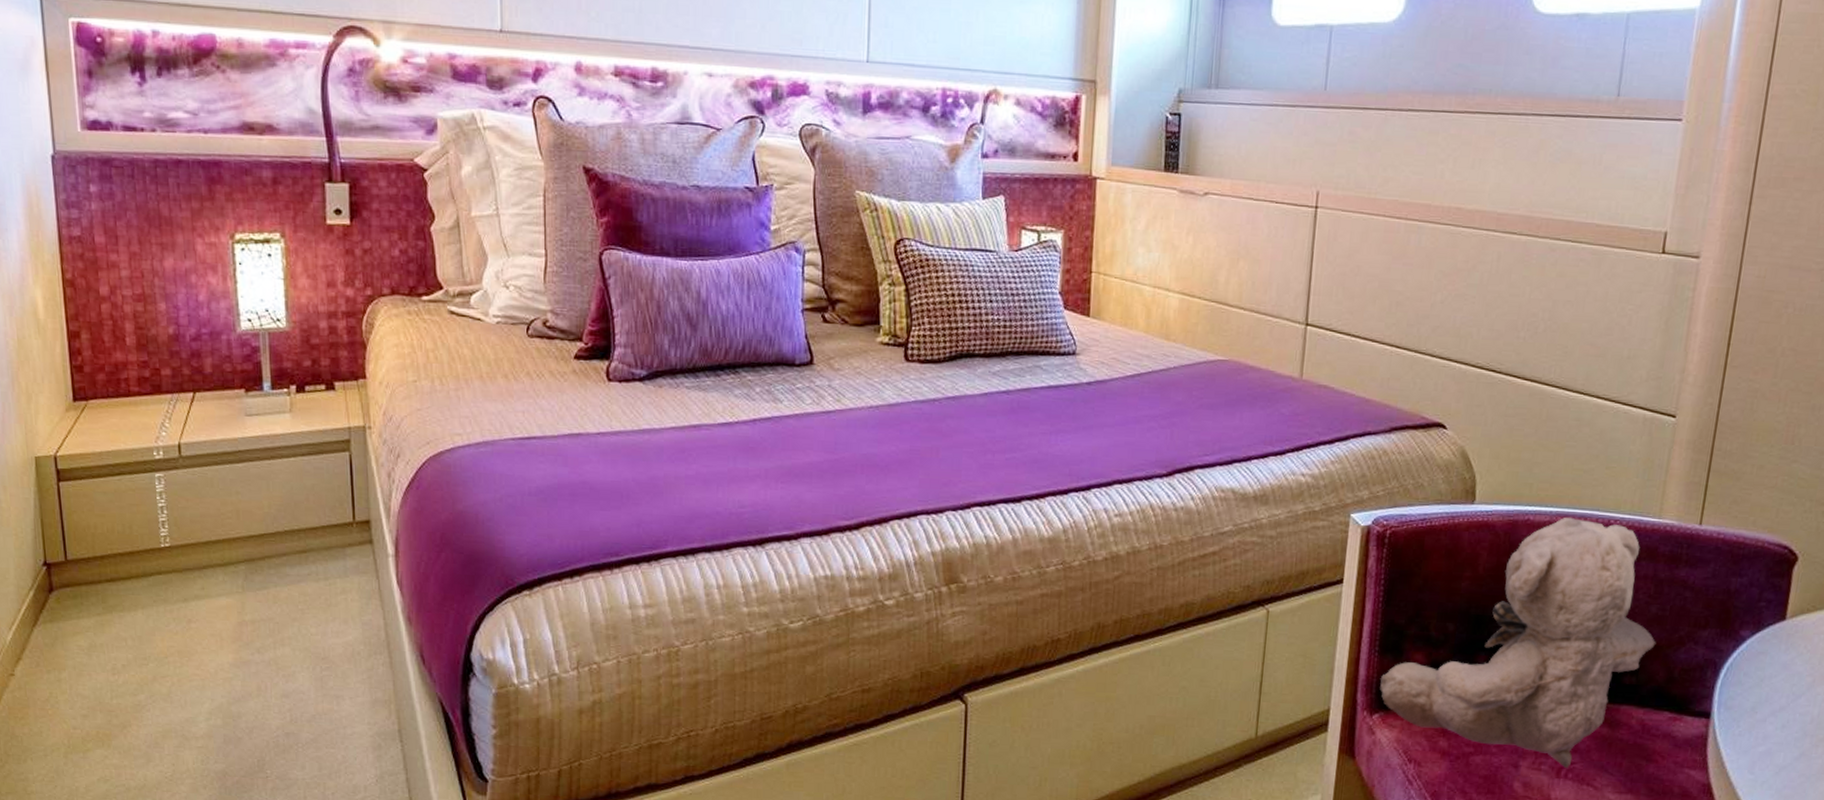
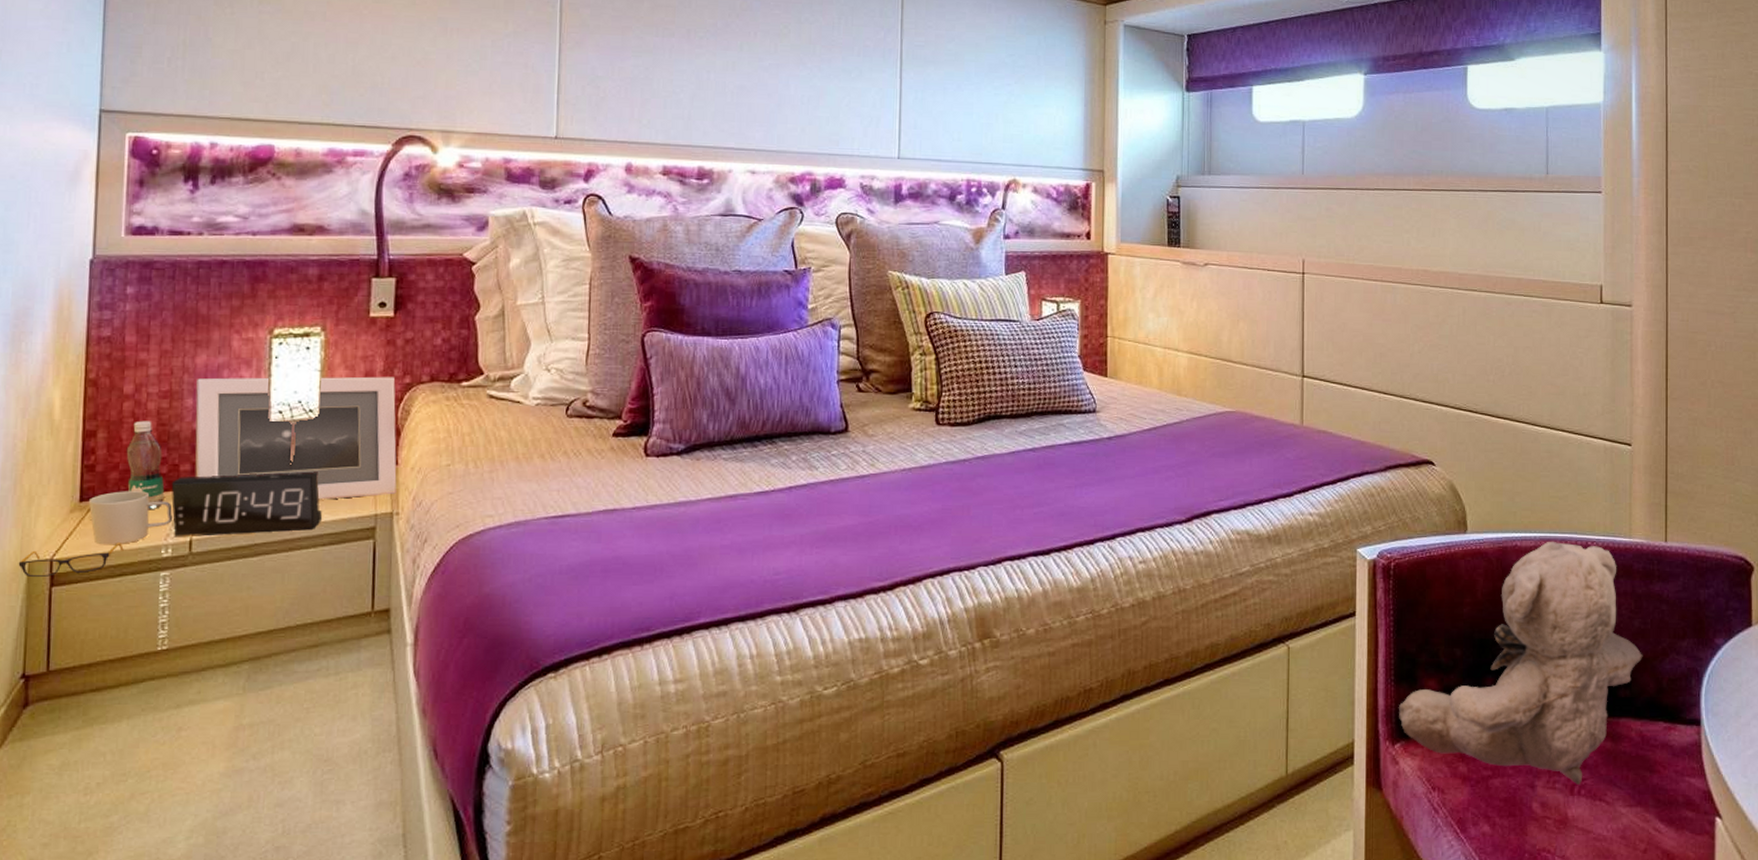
eyeglasses: none [26,443,119,473] -> present [18,543,124,578]
mug: none [81,392,160,445] -> present [88,491,173,545]
bottle: none [109,323,151,413] -> present [126,420,165,510]
alarm clock: none [155,380,300,441] -> present [171,471,323,538]
picture frame: none [167,282,367,411] -> present [195,376,397,500]

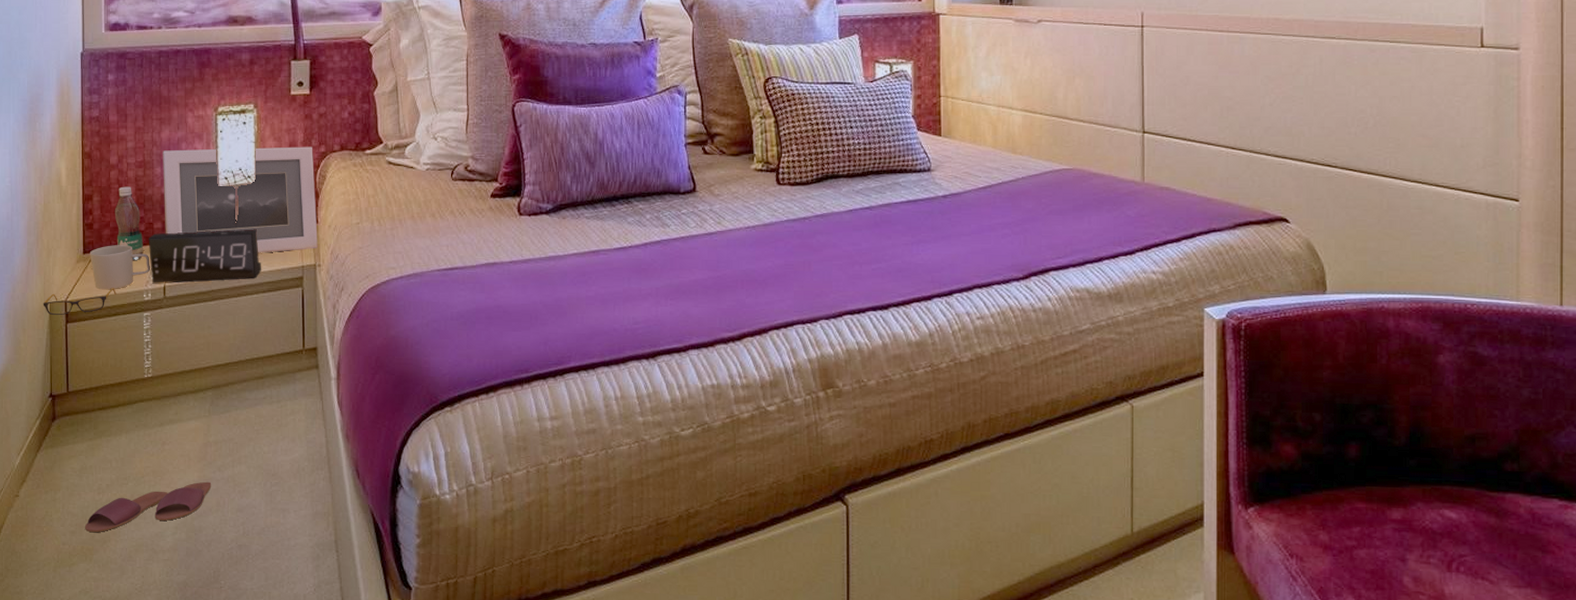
slippers: none [63,772,243,844] -> present [85,481,212,533]
teddy bear: present [1399,541,1643,785] -> none [1252,303,1534,561]

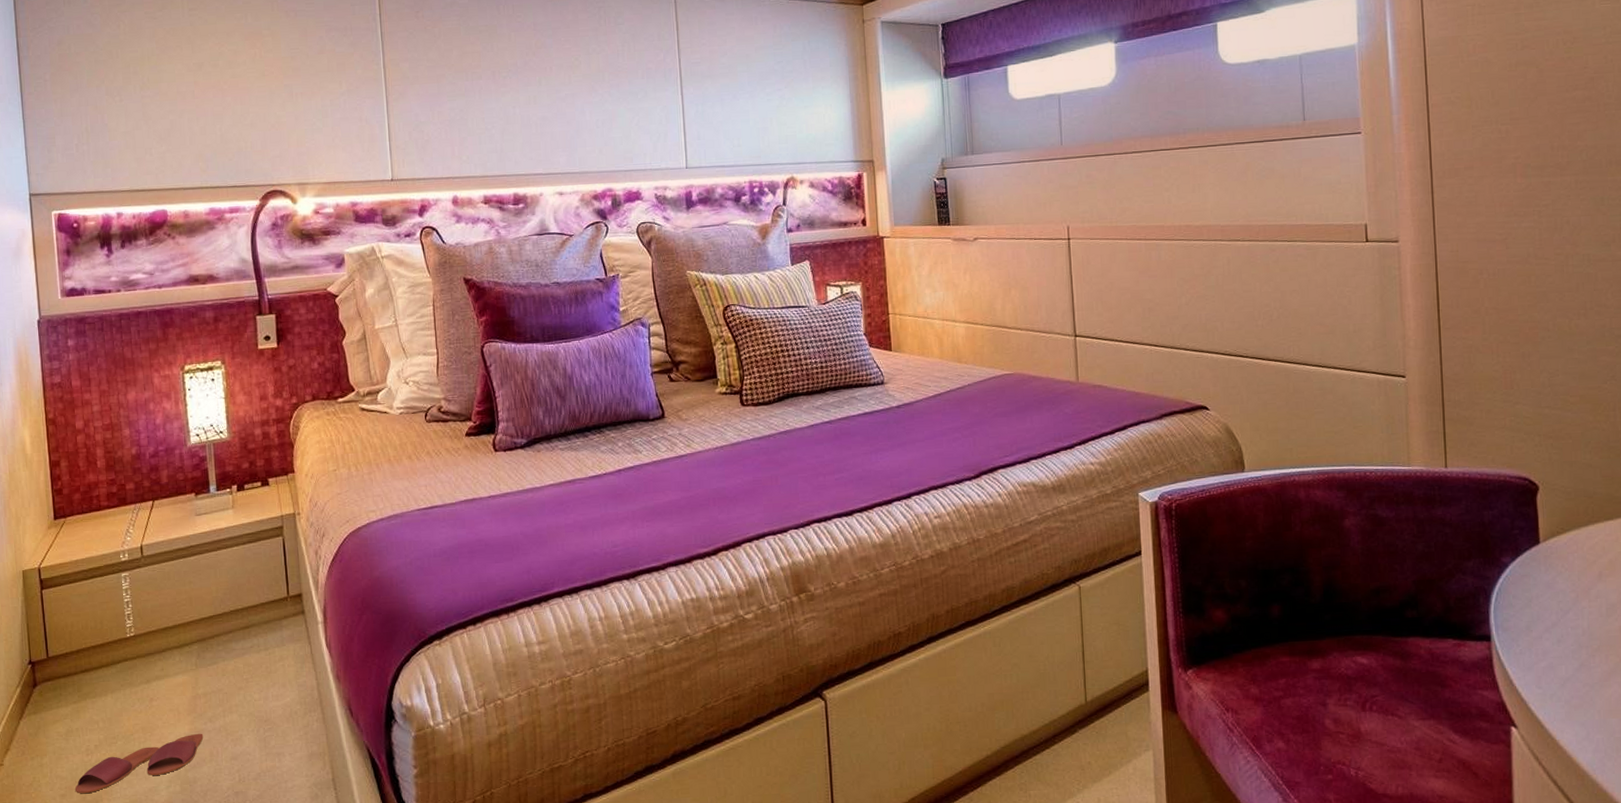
eyeglasses: present [43,288,116,316] -> none [15,551,92,583]
mug: present [89,245,150,290] -> none [60,508,125,554]
bottle: present [114,186,144,261] -> none [84,450,118,523]
alarm clock: present [148,229,262,284] -> none [121,483,241,544]
picture frame: present [163,146,318,253] -> none [130,399,296,506]

